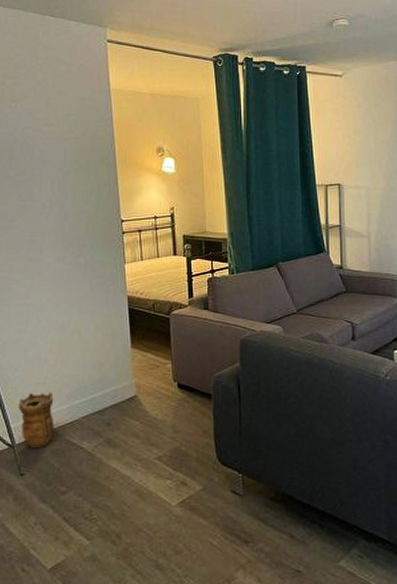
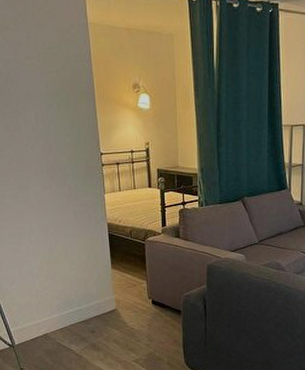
vase: present [18,392,55,449] -> none [16,303,47,349]

